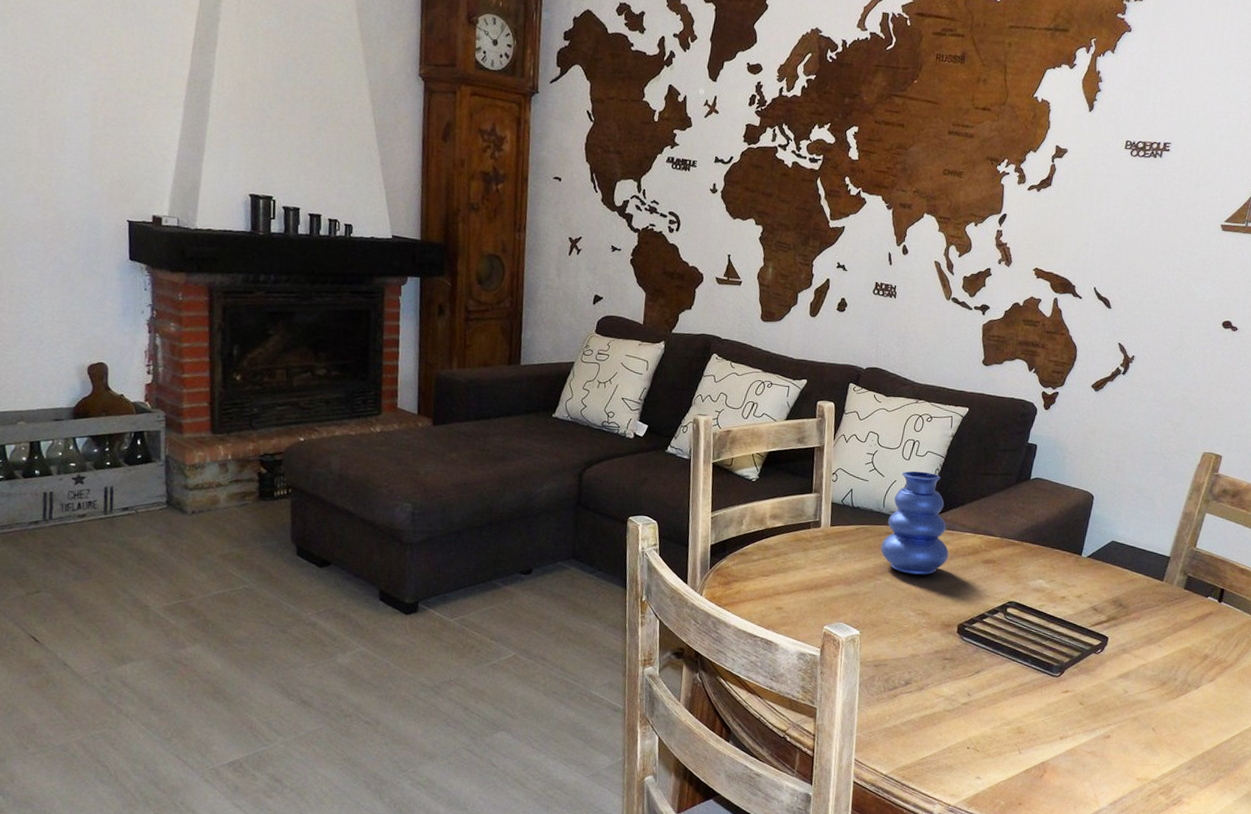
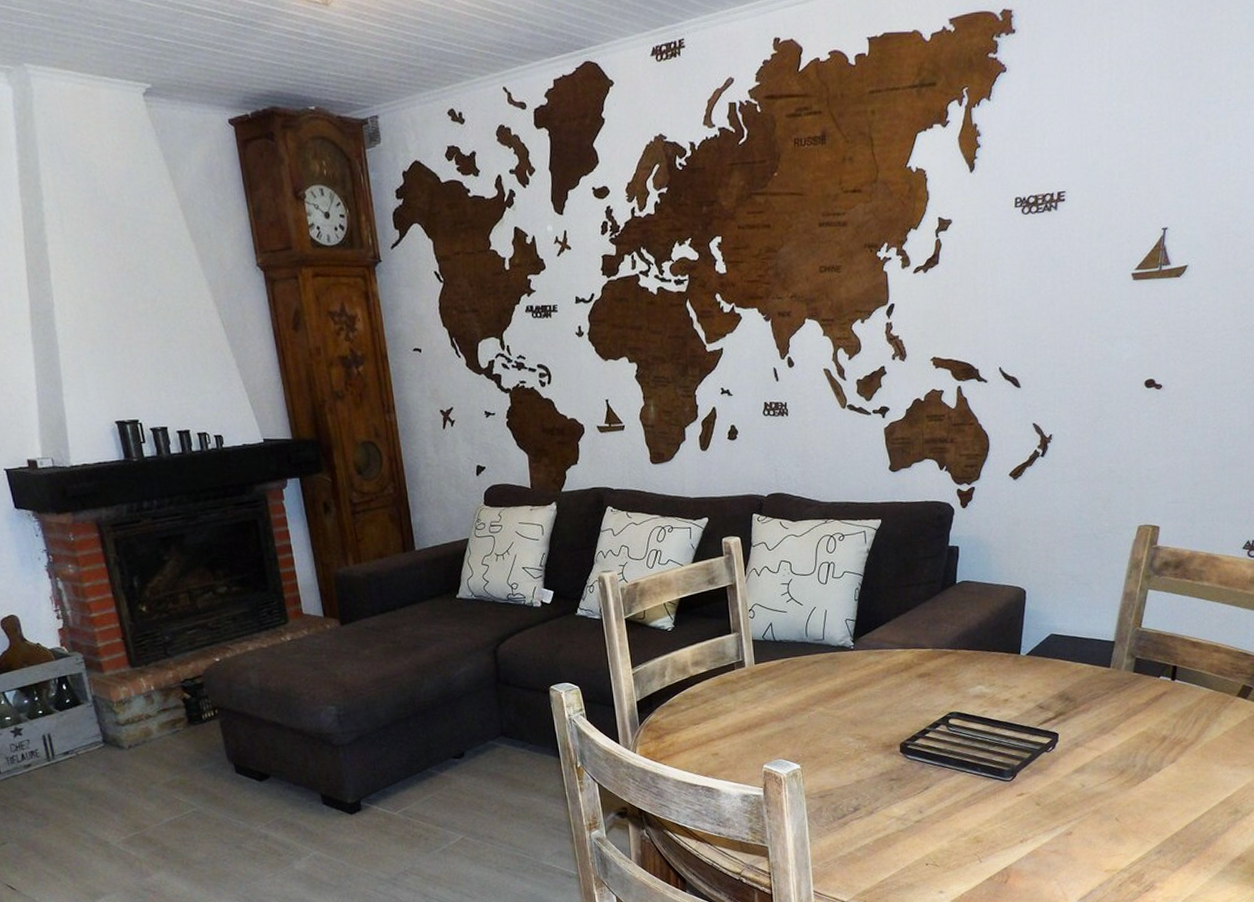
vase: present [881,471,949,575] -> none [810,593,881,701]

